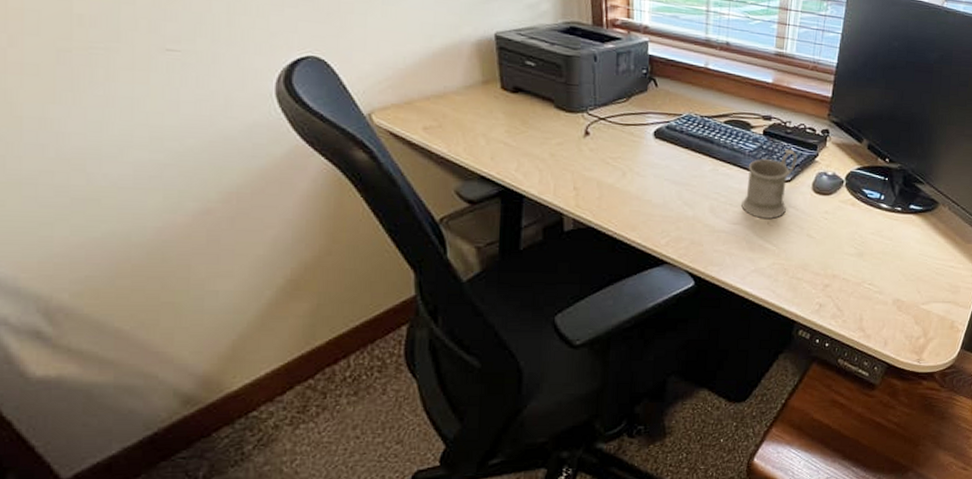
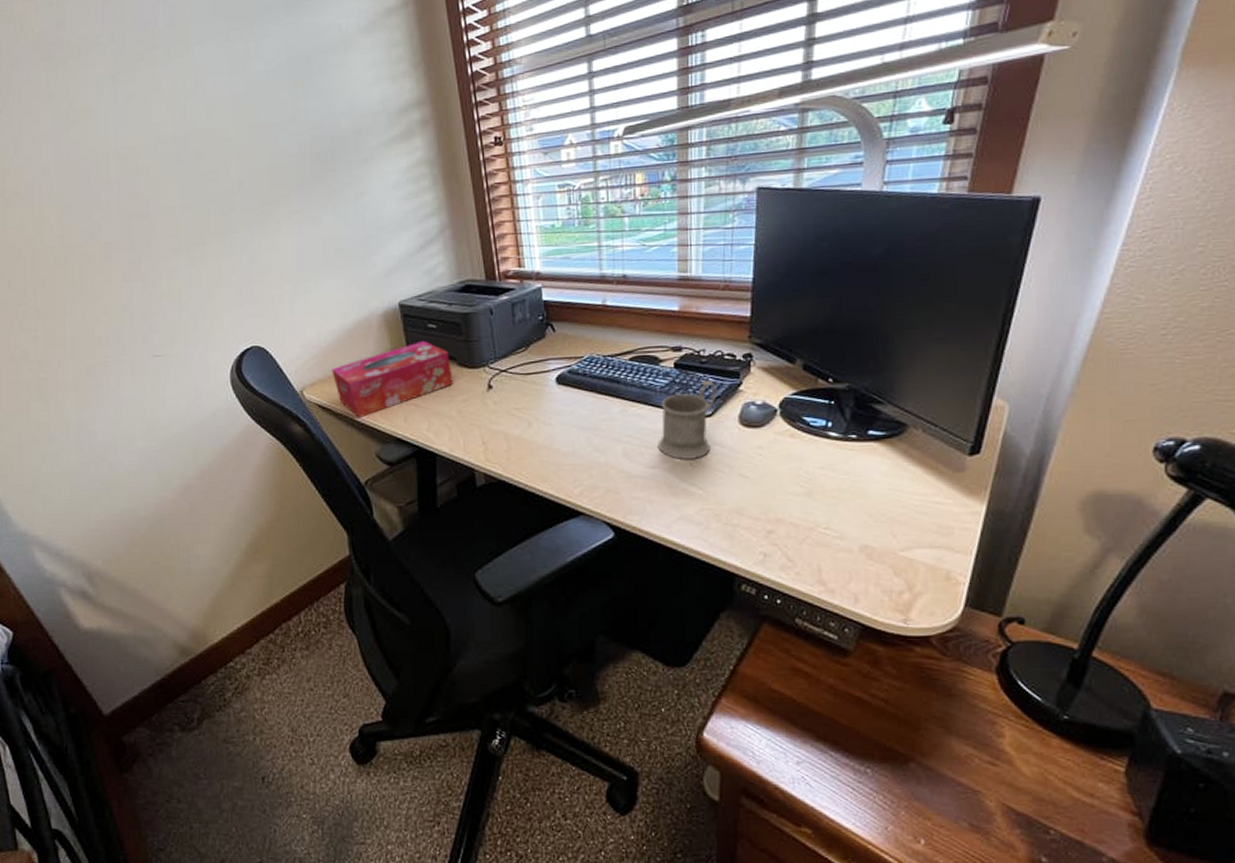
tissue box: none [409,77,549,151] -> present [332,340,453,418]

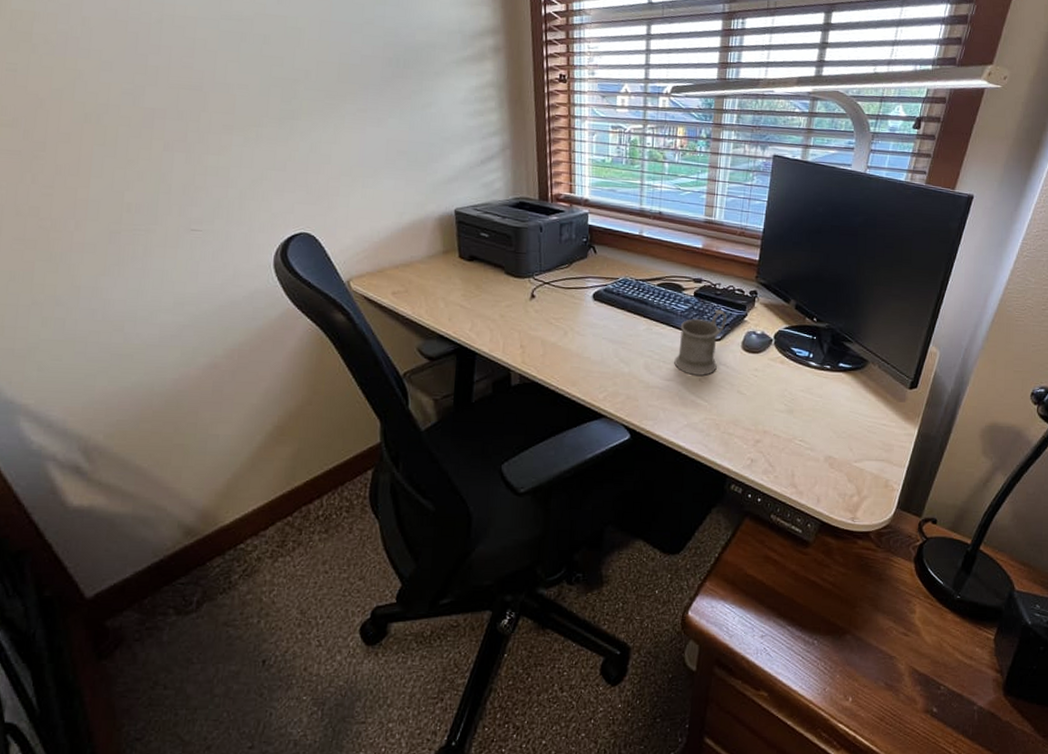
tissue box: present [332,340,453,418] -> none [381,247,500,313]

